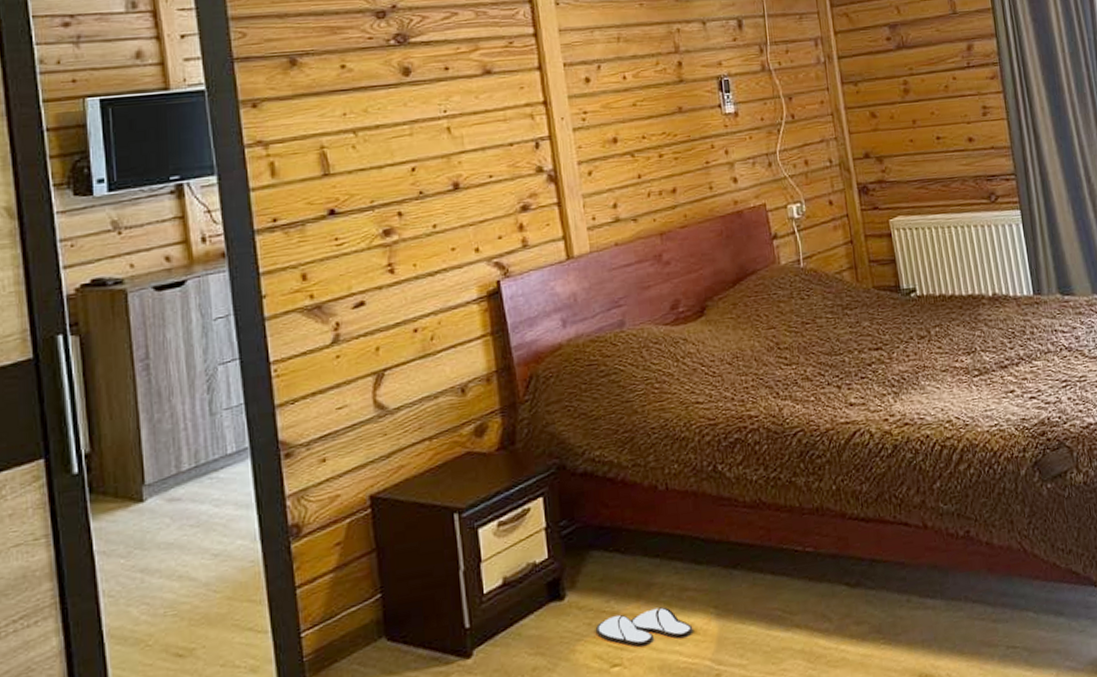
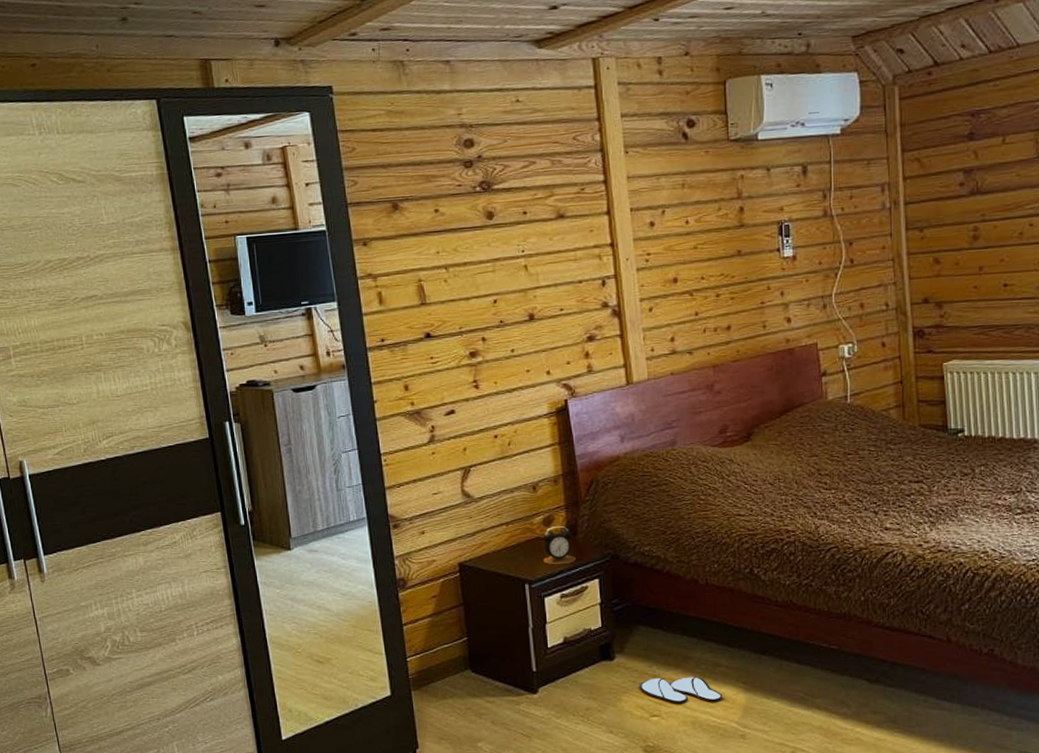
alarm clock: none [474,435,516,486] -> present [542,526,577,565]

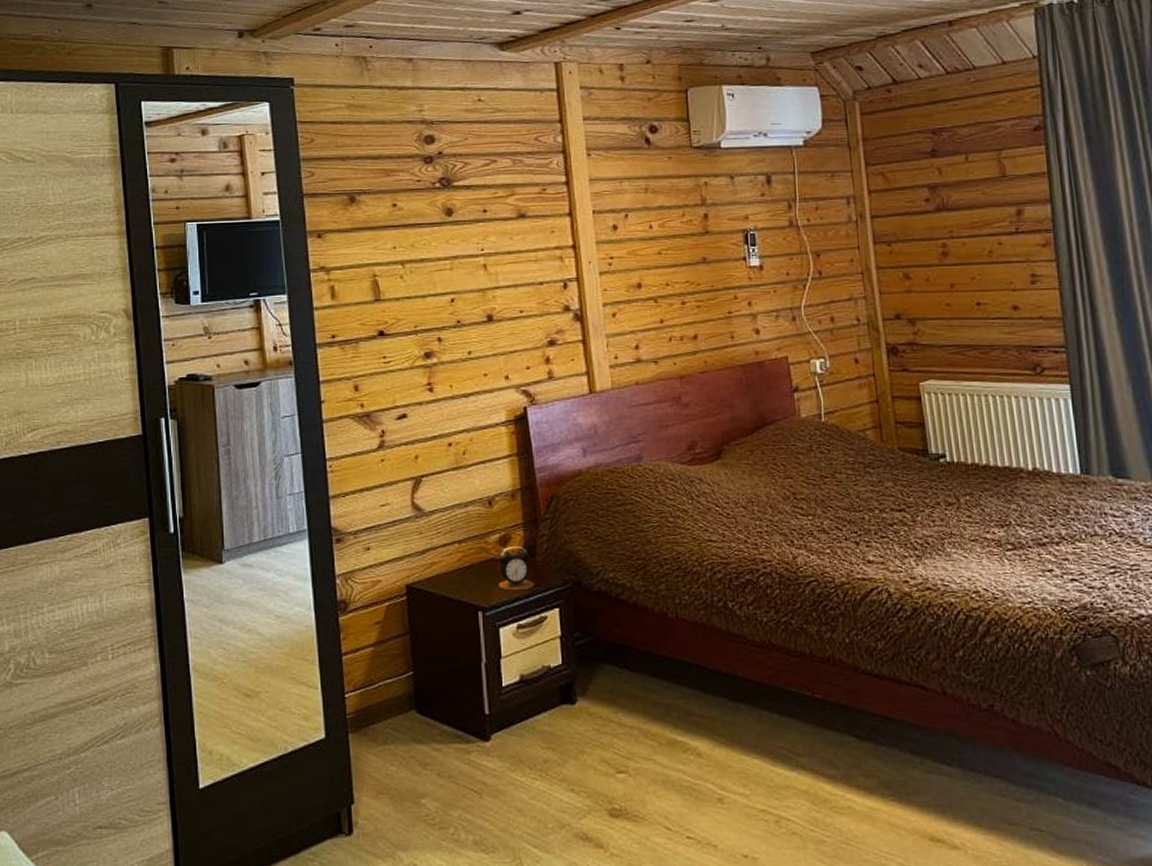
slippers: present [640,676,723,704] -> none [604,726,697,759]

